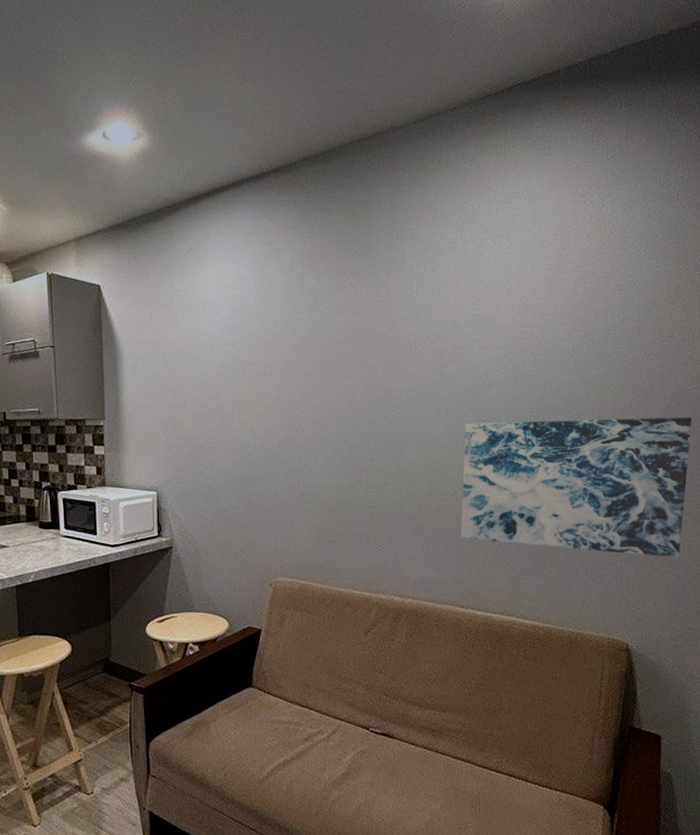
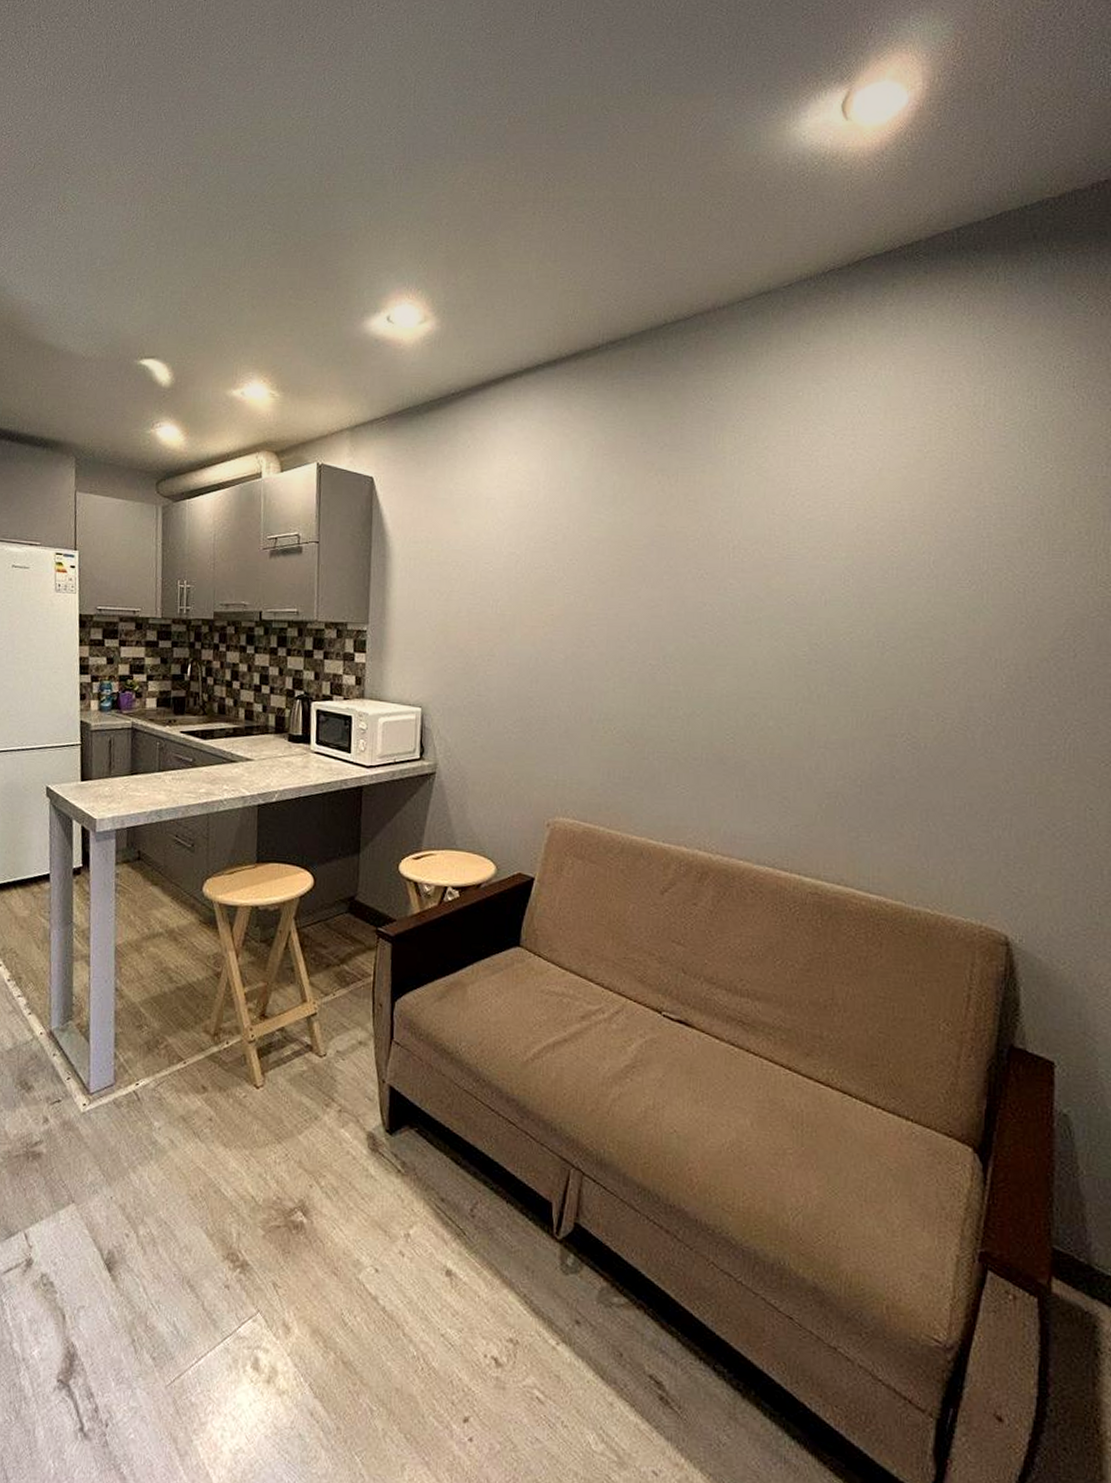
wall art: present [461,417,692,558] -> none [785,646,1095,830]

